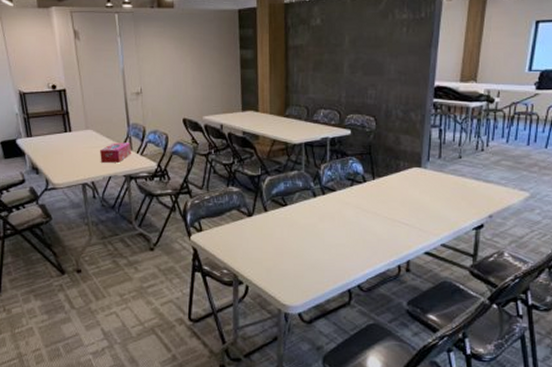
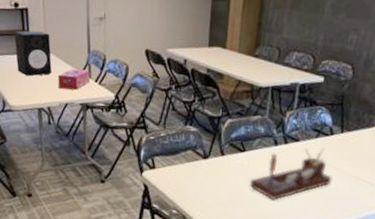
speaker: none [54,110,93,154] -> present [14,30,52,76]
desk organizer: none [294,194,370,250] -> present [248,147,332,200]

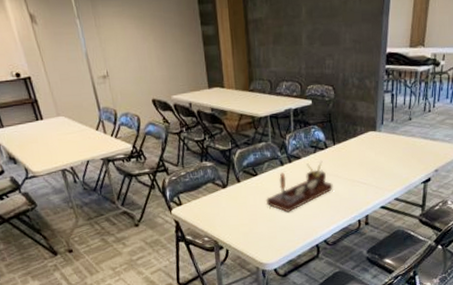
speaker: present [14,30,52,76] -> none [22,97,67,142]
tissue box: present [58,68,90,90] -> none [74,126,106,148]

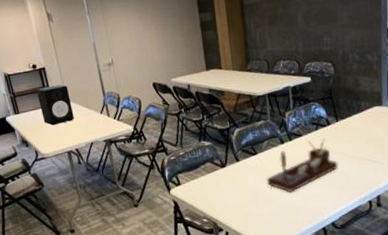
speaker: none [22,97,67,142] -> present [37,85,74,126]

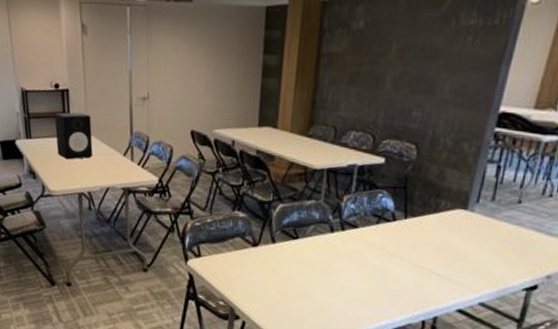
desk organizer: present [266,137,339,193] -> none [302,234,395,292]

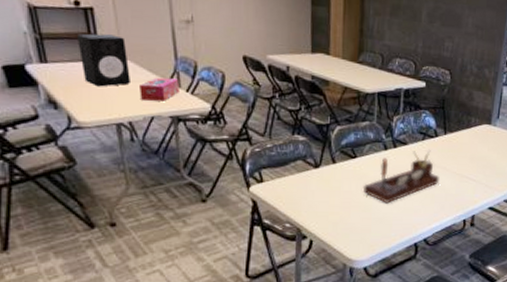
tissue box: none [99,151,133,174] -> present [140,77,179,101]
desk organizer: none [302,234,395,292] -> present [362,149,440,204]

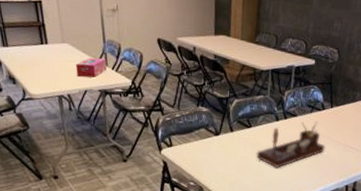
speaker: present [78,33,130,87] -> none [30,22,69,66]

